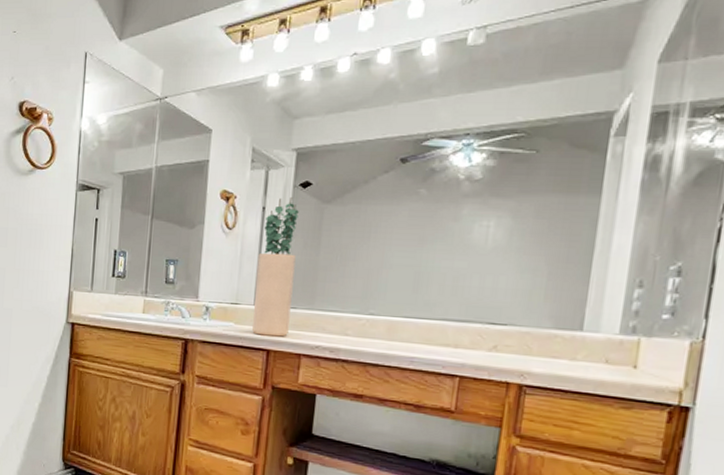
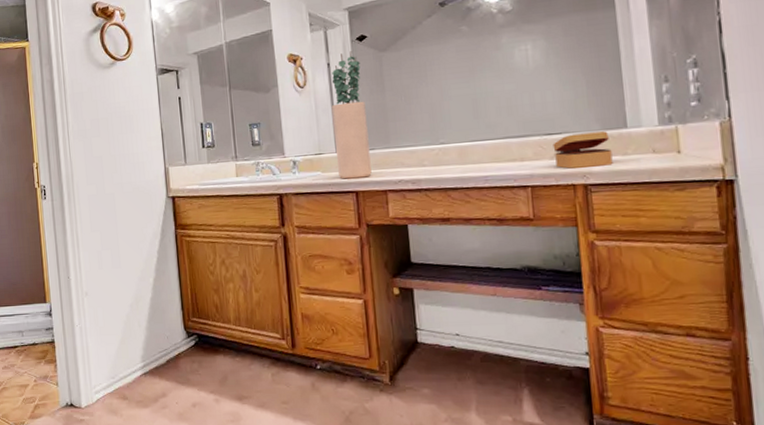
jewelry box: none [493,328,560,369] -> present [553,131,613,169]

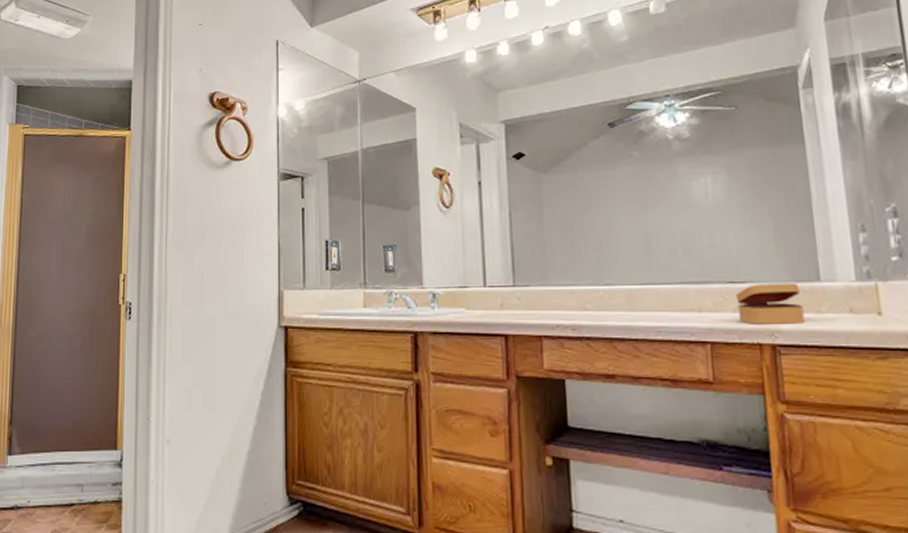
vase: present [331,51,372,179] -> none [480,170,525,319]

